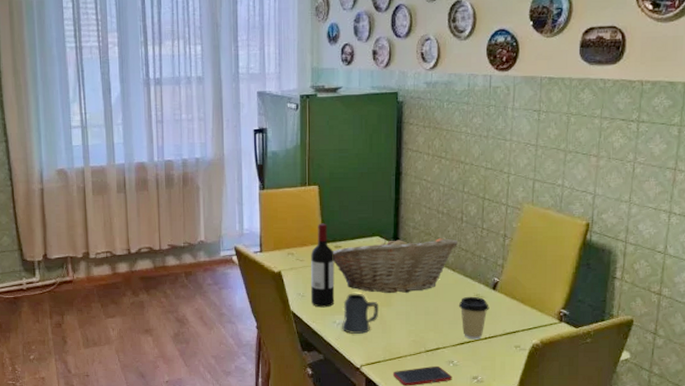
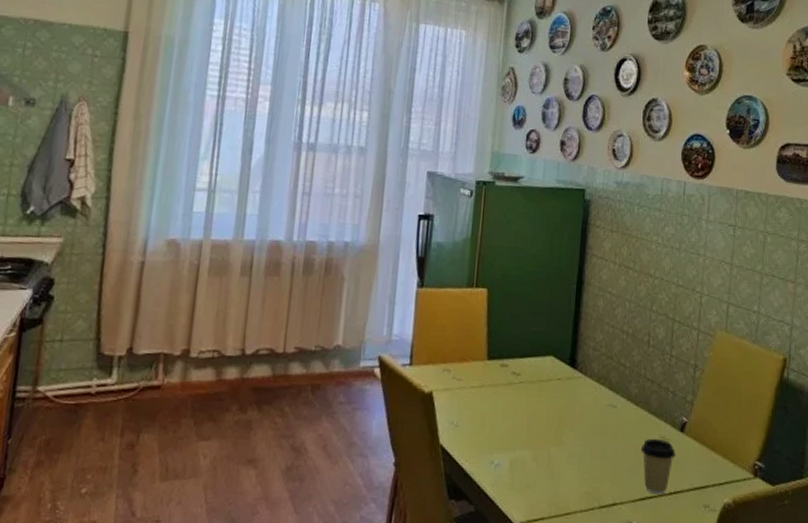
wine bottle: present [311,223,335,308] -> none [466,334,499,443]
fruit basket: present [332,236,458,293] -> none [497,356,643,430]
mug: present [342,293,379,334] -> none [500,425,548,480]

